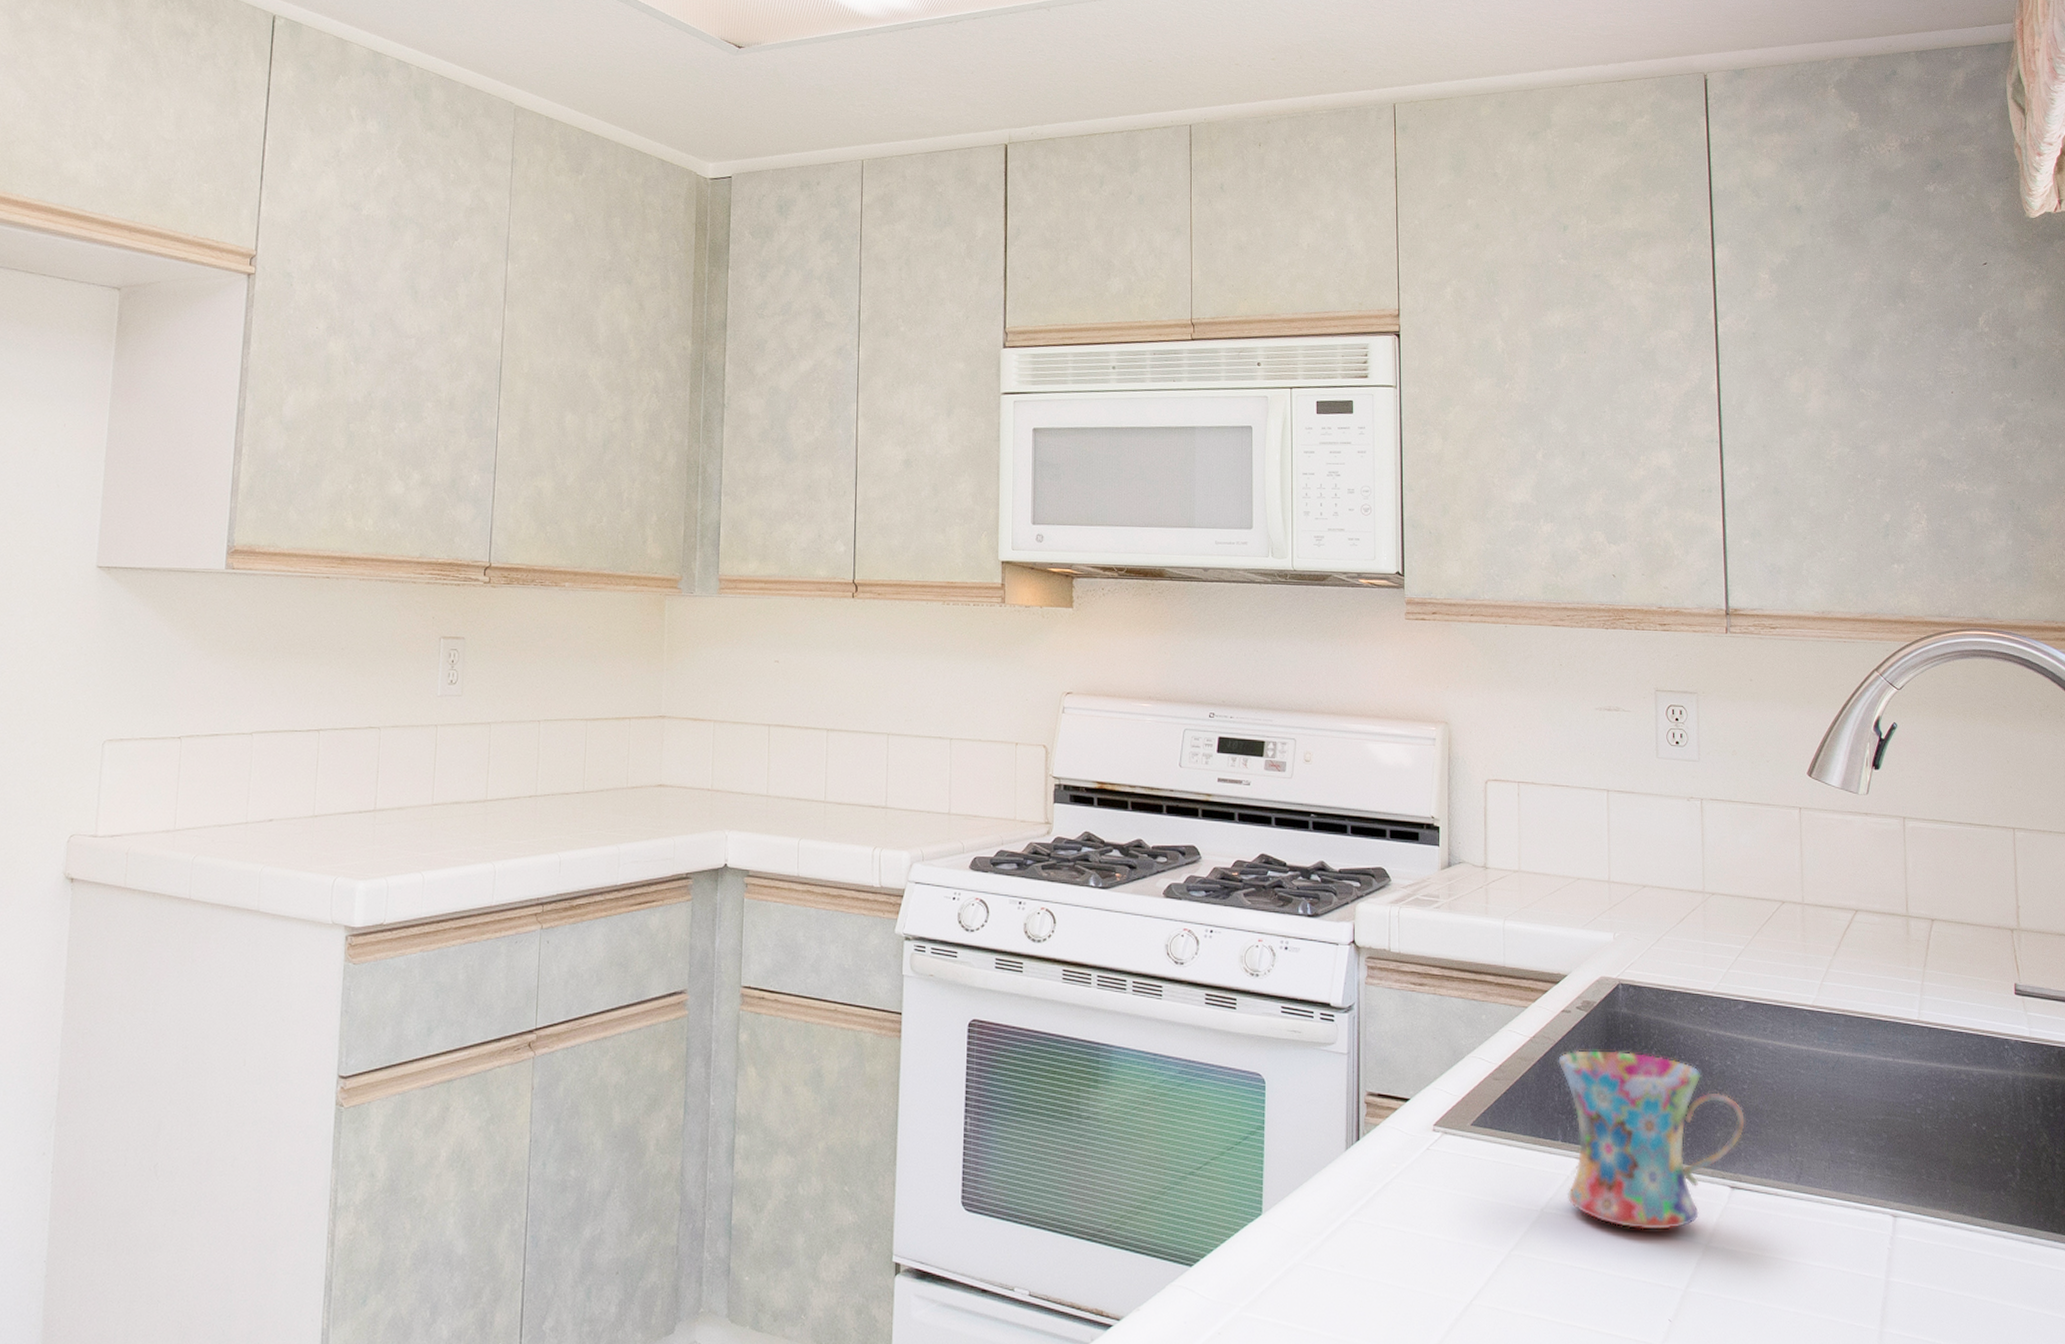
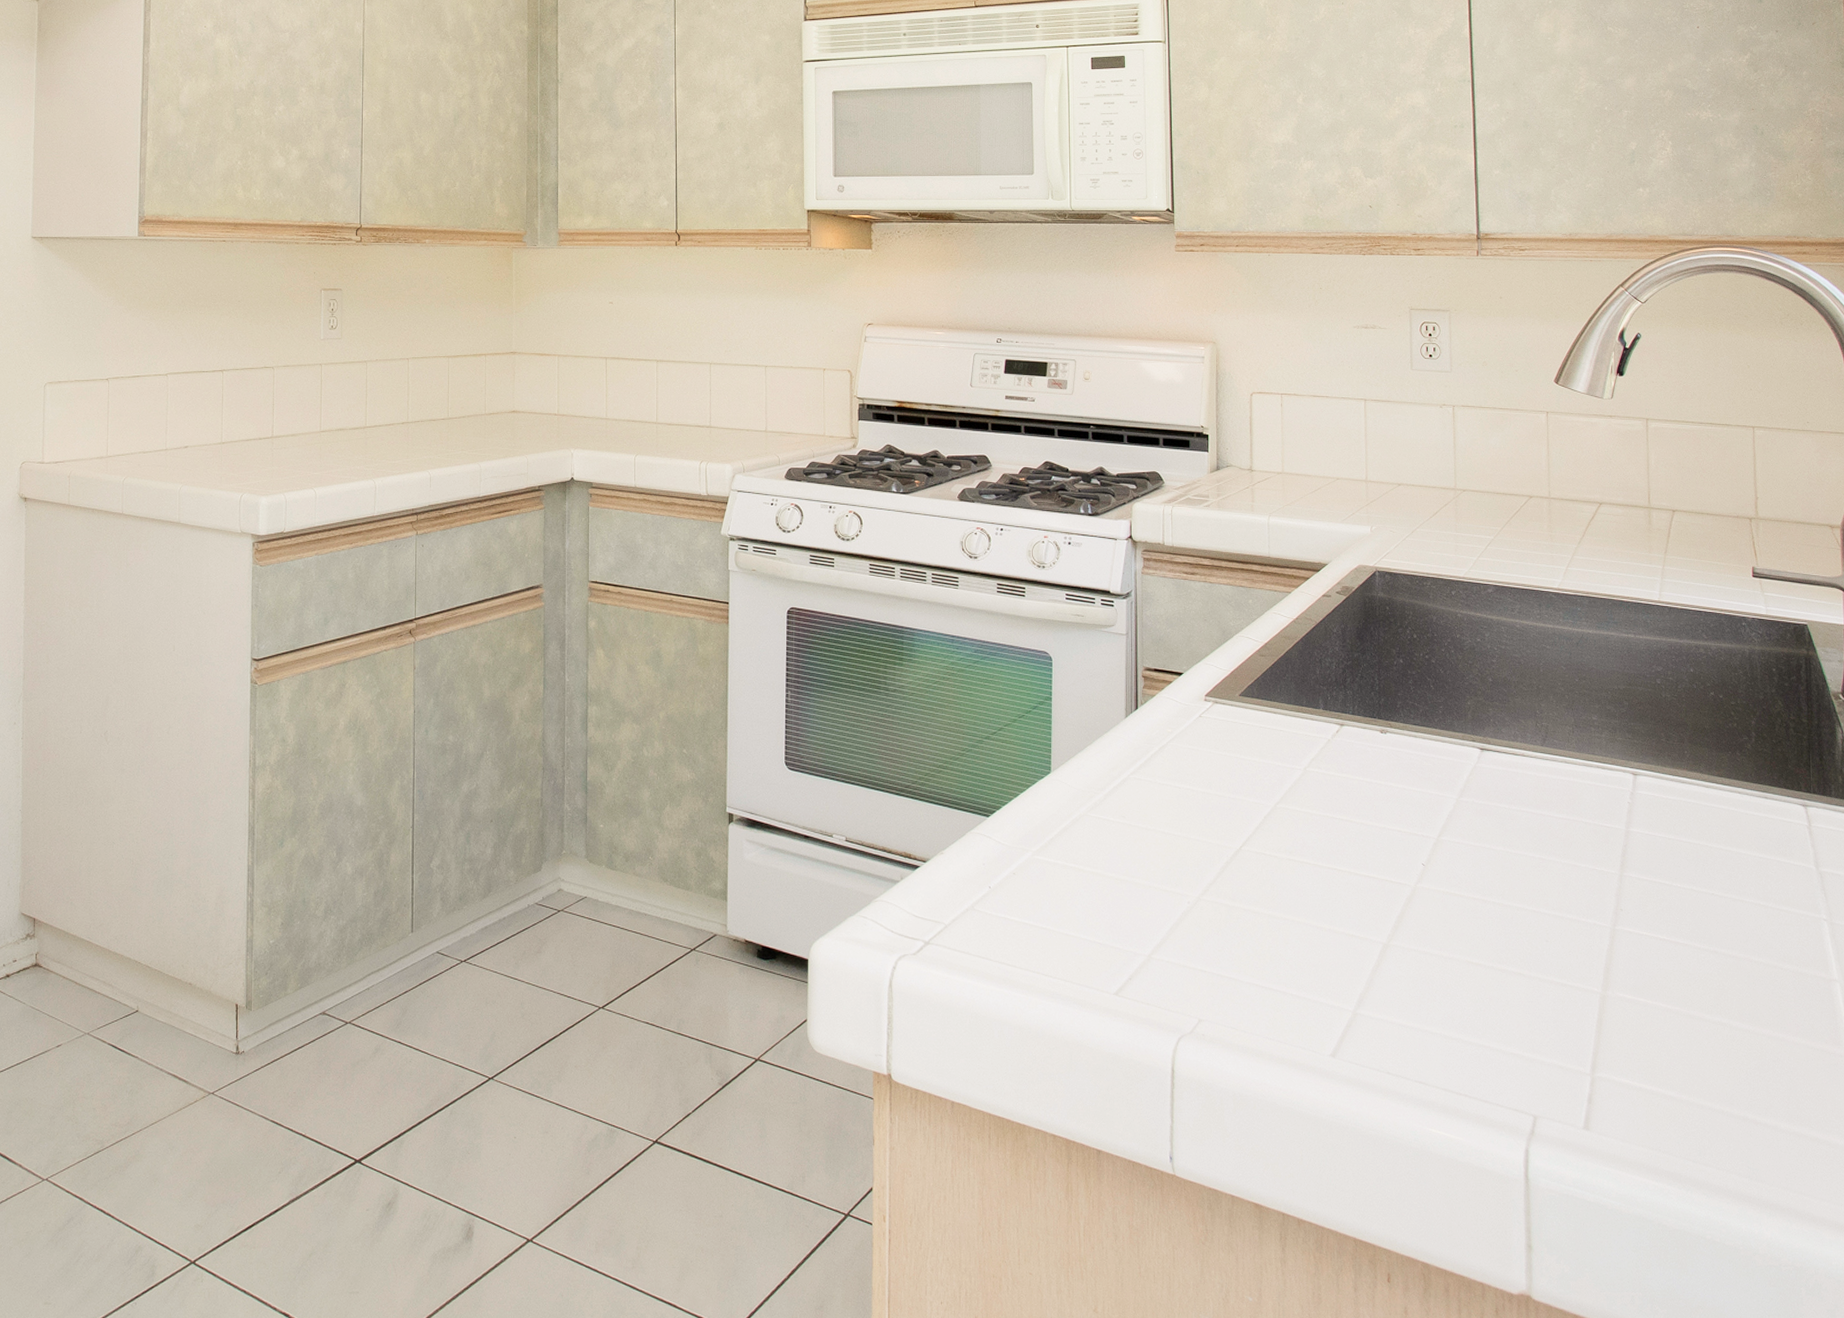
mug: present [1558,1050,1745,1230] -> none [1319,630,1494,786]

